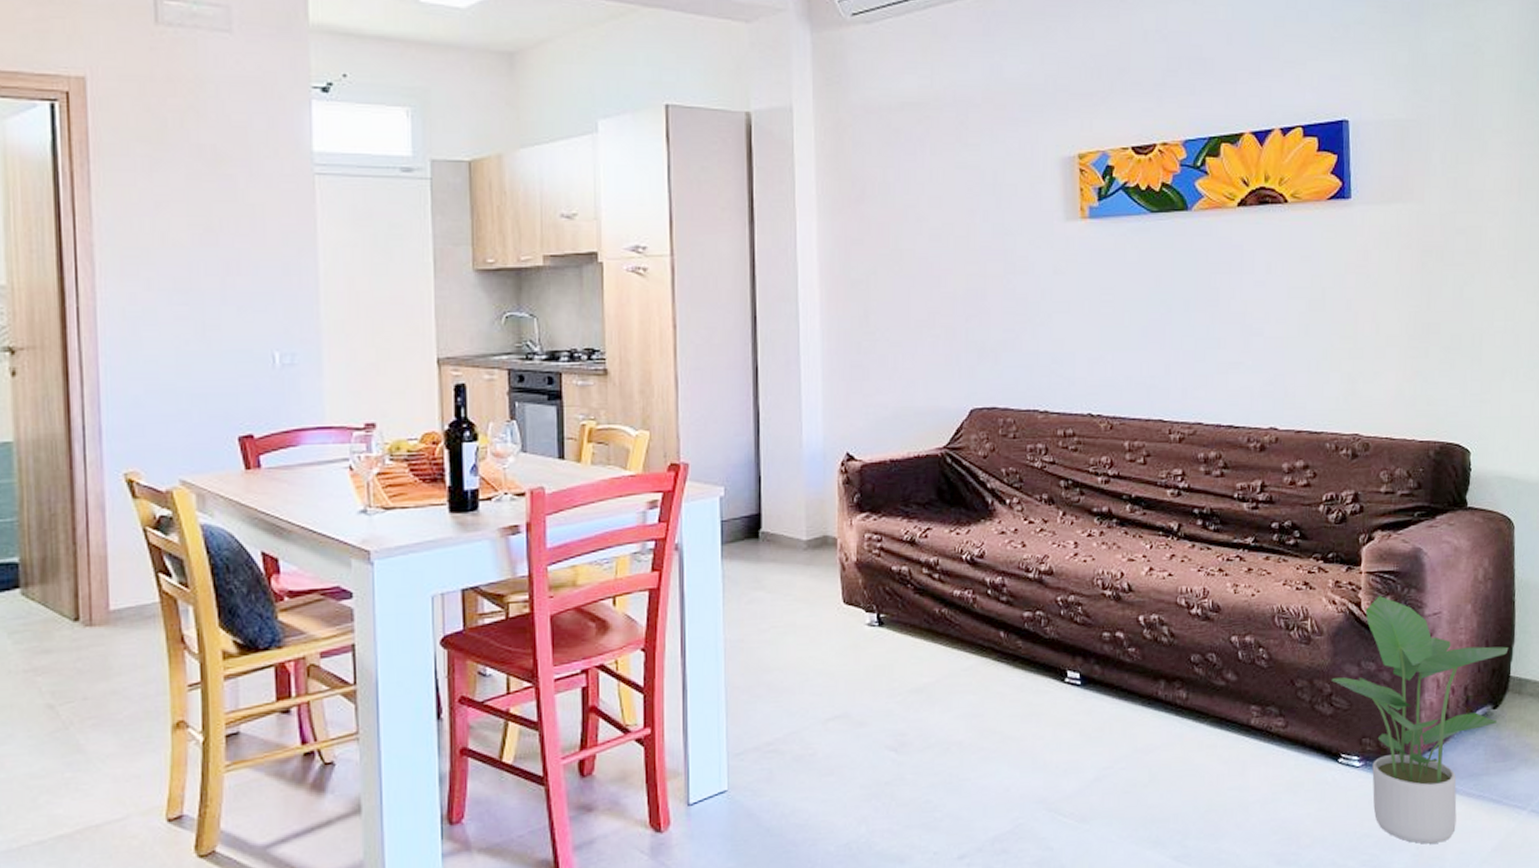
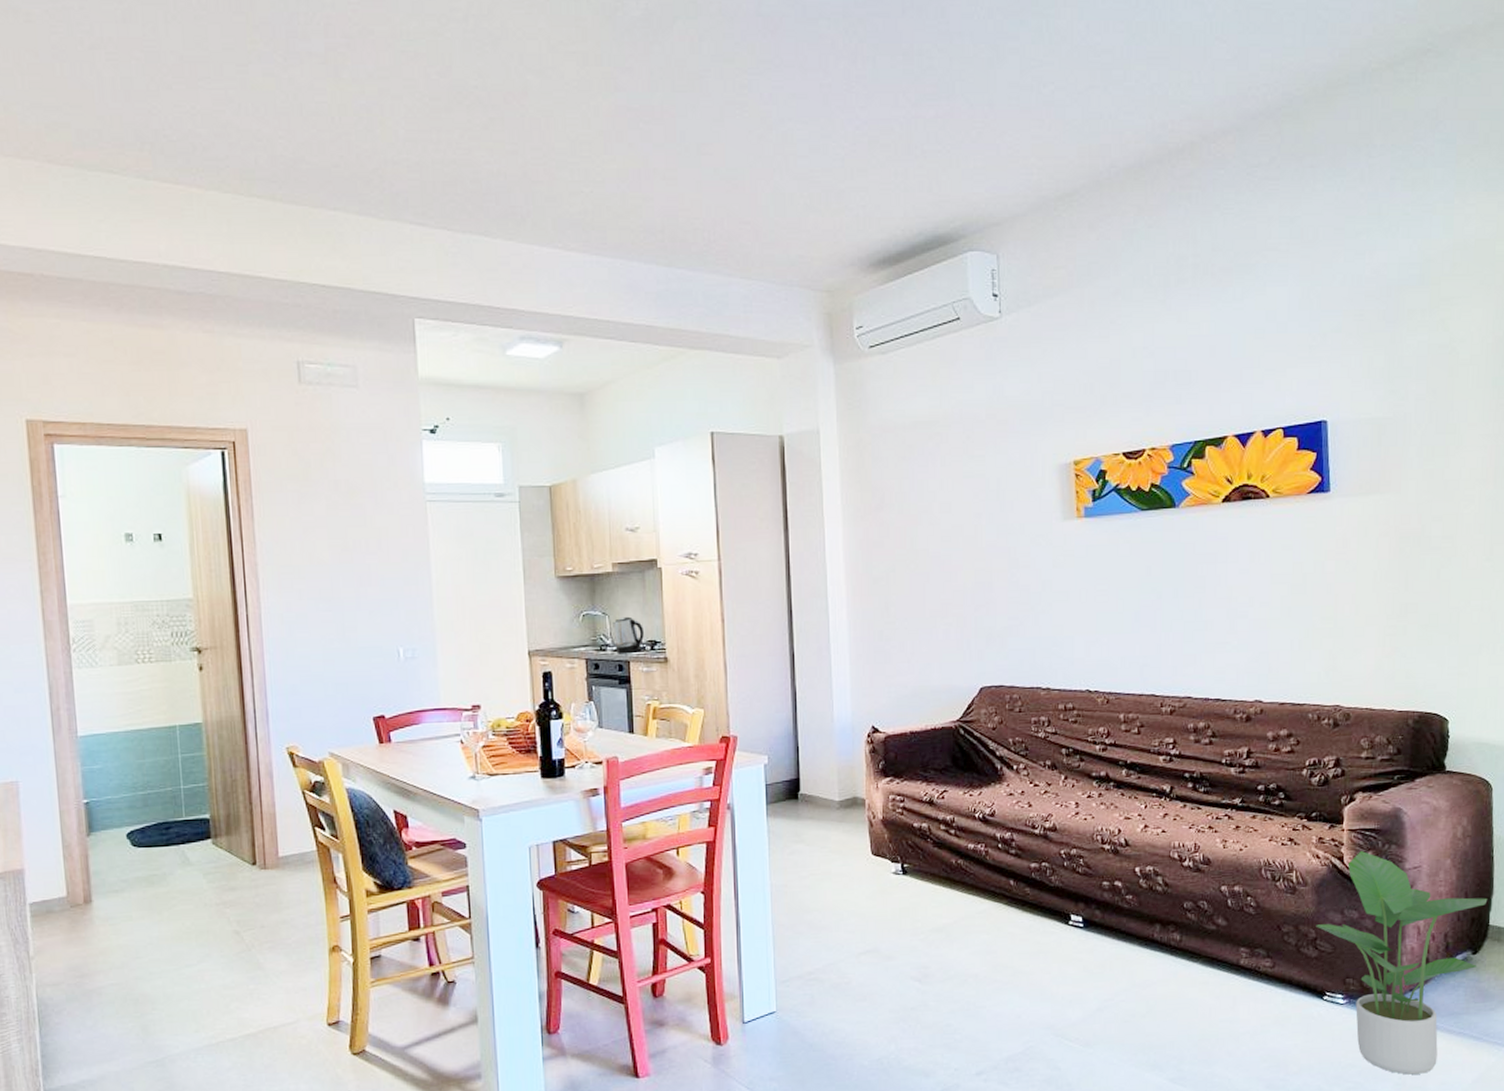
kettle: none [542,319,579,364] -> present [612,616,644,654]

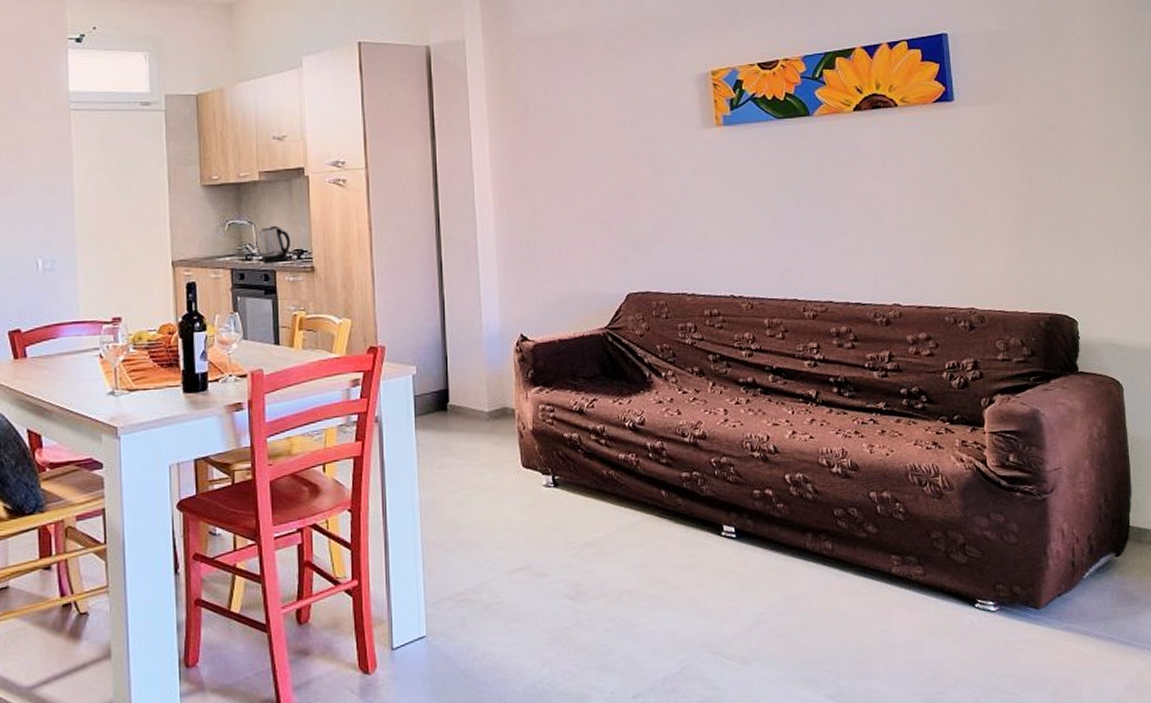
potted plant: present [1316,851,1488,1075] -> none [964,454,1127,684]

